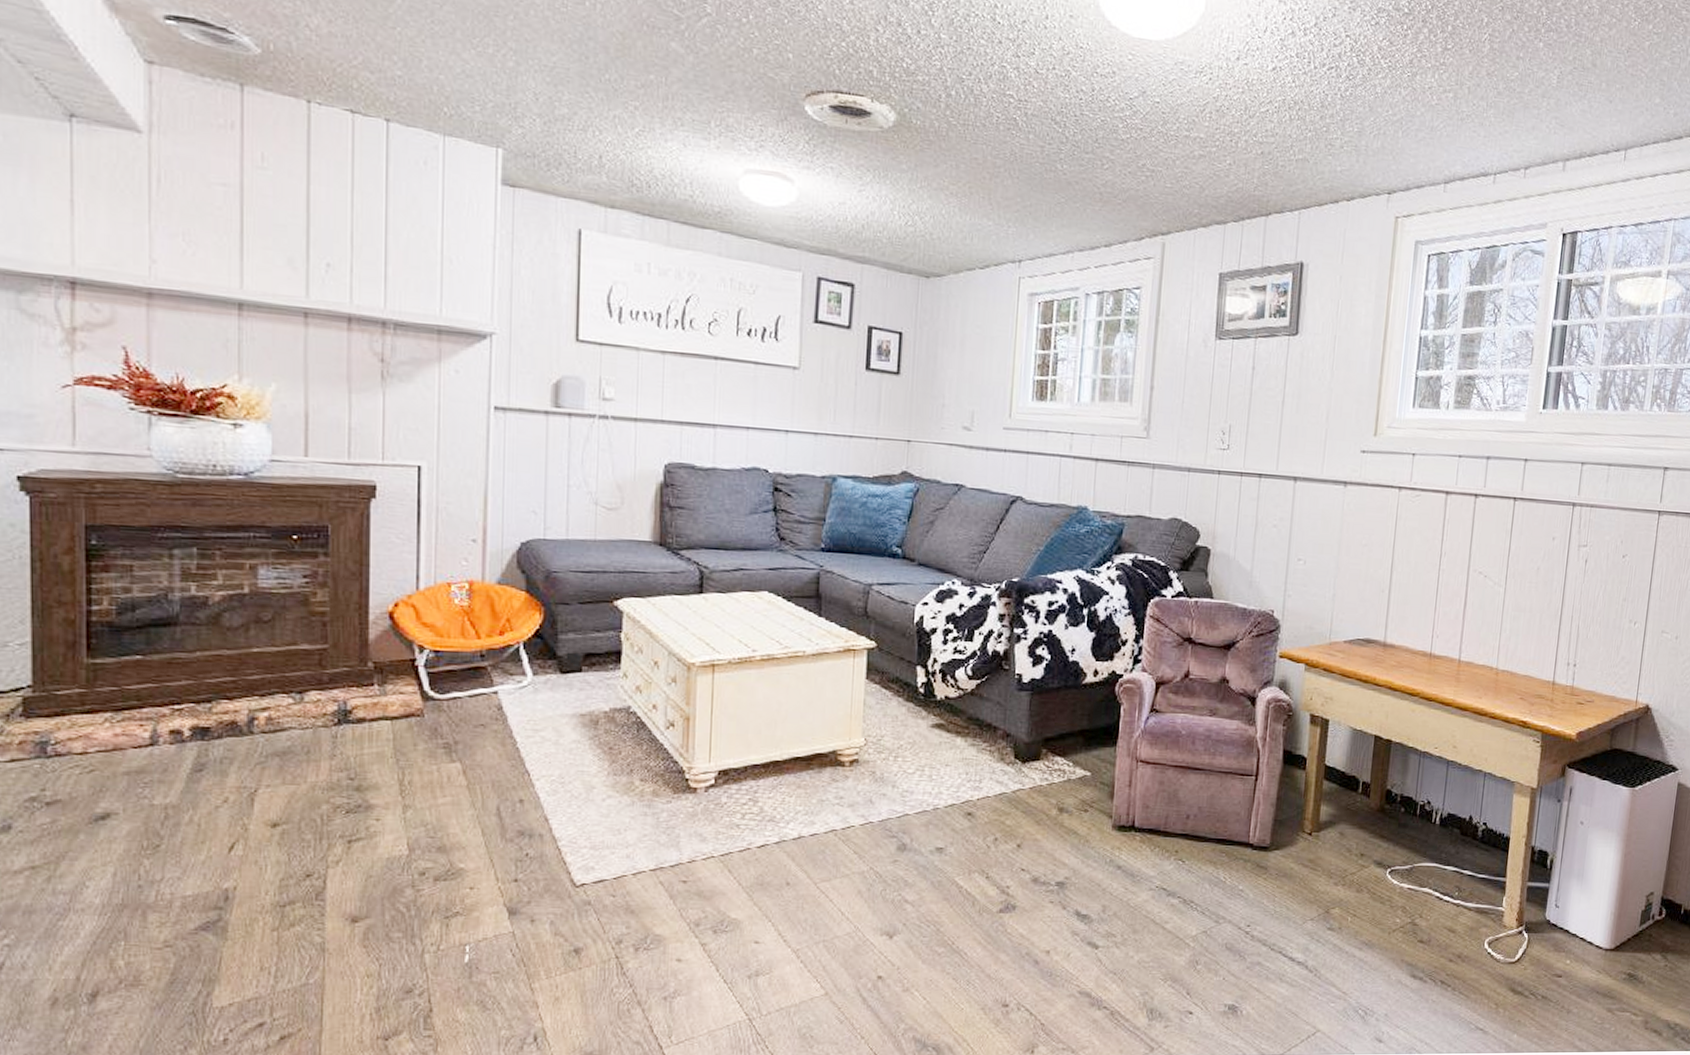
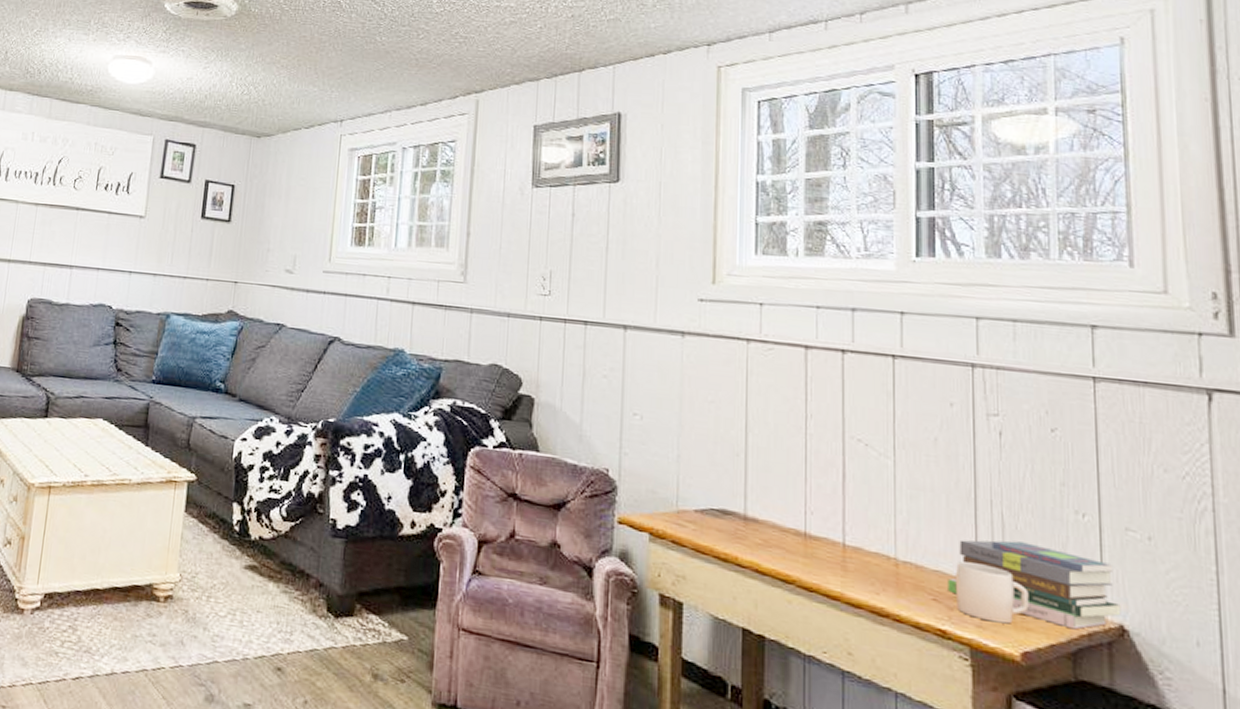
books: none [1532,647,1650,711] -> present [947,539,1121,630]
mug: none [1536,666,1589,712] -> present [955,561,1029,624]

